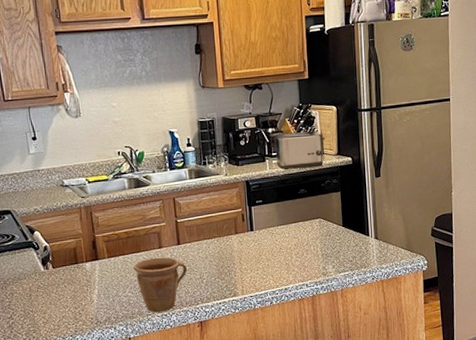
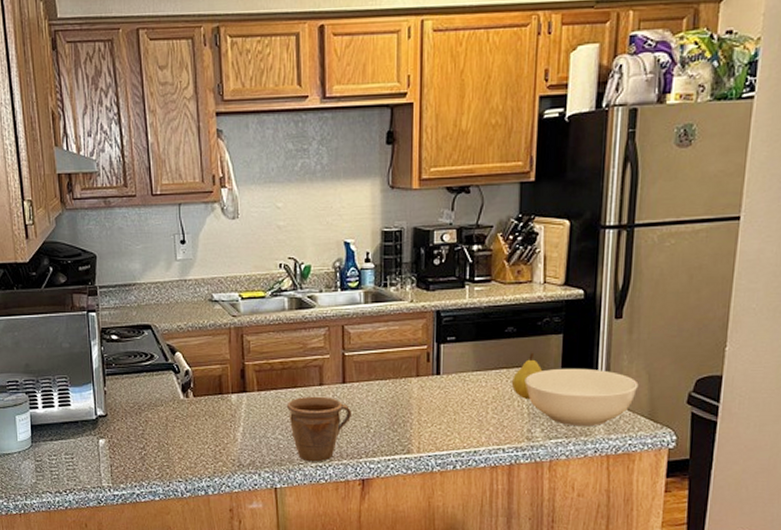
toaster: present [274,130,325,170] -> none [479,251,550,300]
fruit: none [307,207,329,244] -> present [511,352,543,399]
bowl: none [316,216,397,261] -> present [524,368,639,427]

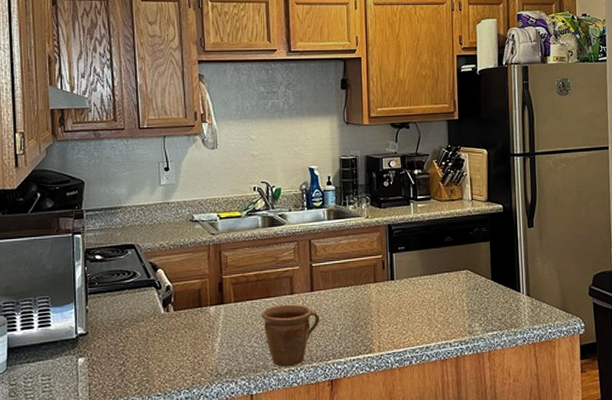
fruit: present [511,352,543,399] -> none [452,257,477,298]
bowl: present [524,368,639,427] -> none [463,269,551,320]

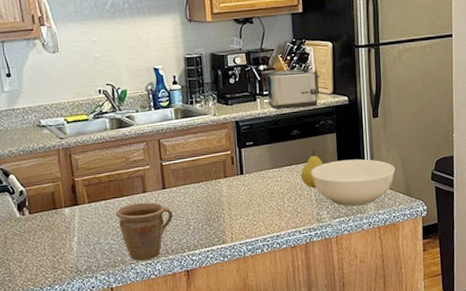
toaster: none [420,174,475,214] -> present [266,68,320,109]
fruit: none [452,257,477,298] -> present [300,149,324,188]
bowl: none [463,269,551,320] -> present [310,159,396,207]

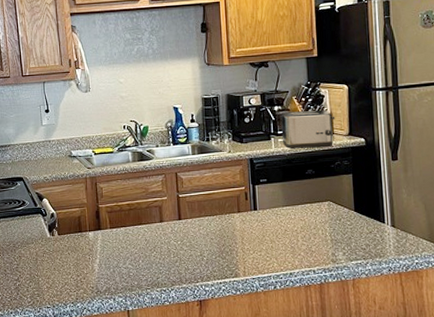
mug: present [115,202,173,261] -> none [134,231,187,287]
fruit: present [300,149,324,188] -> none [315,189,339,228]
bowl: present [310,159,396,207] -> none [325,201,418,250]

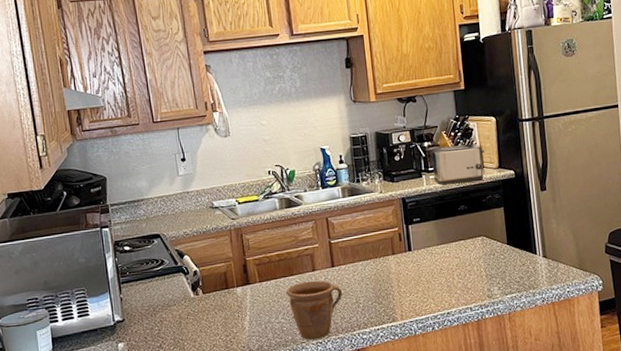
mug: none [134,231,187,287] -> present [285,280,342,340]

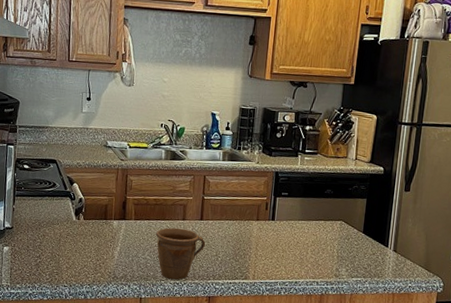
toaster: present [431,143,485,185] -> none [308,132,361,170]

